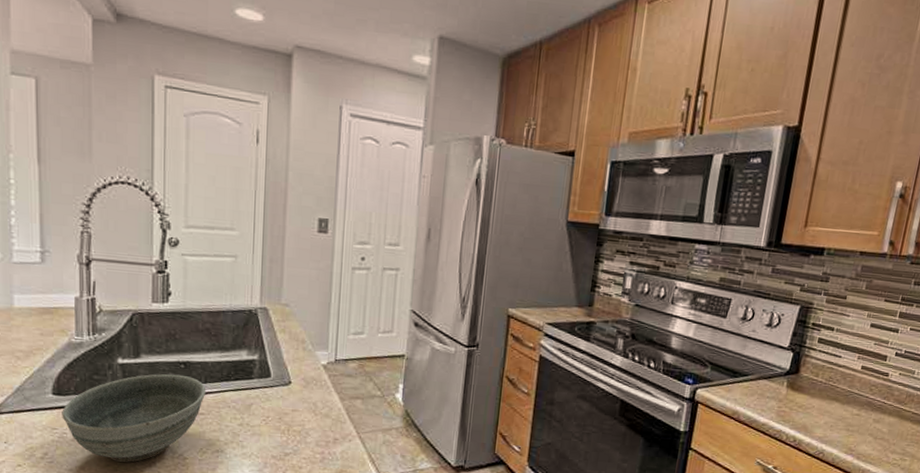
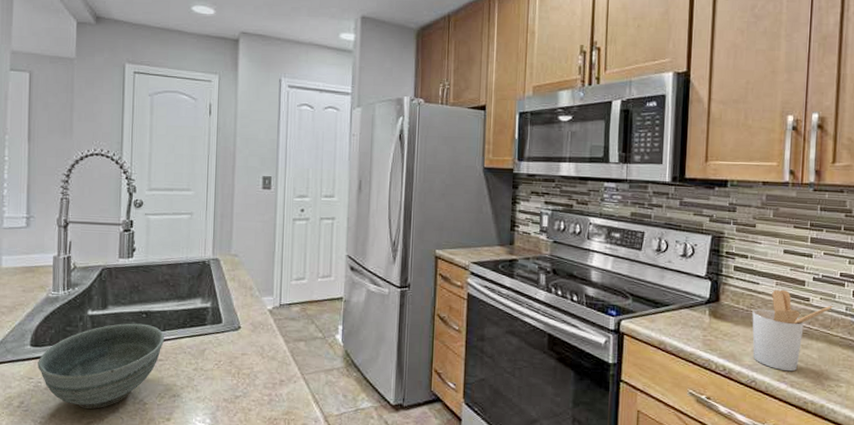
utensil holder: none [825,363,911,445] -> present [752,289,833,372]

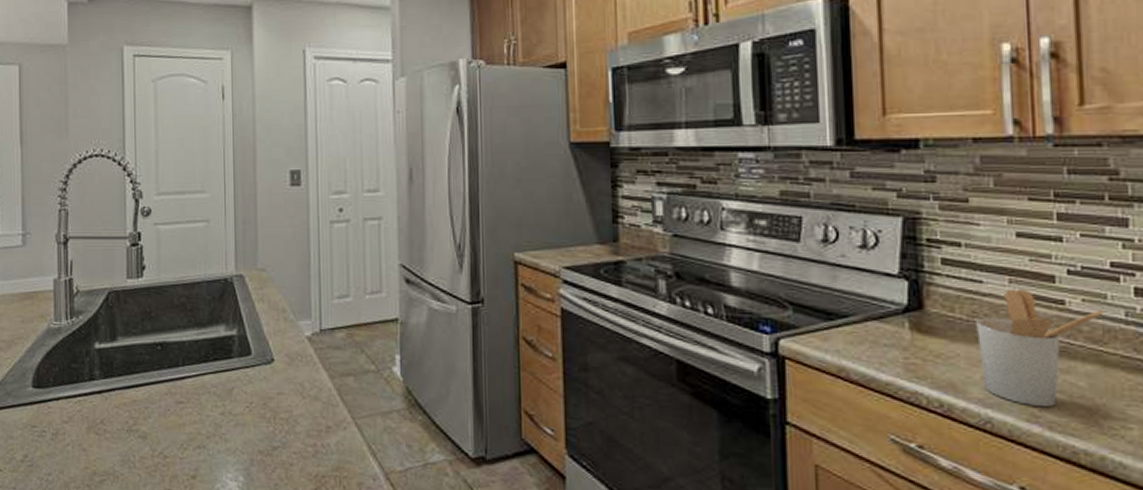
bowl: present [38,323,165,409] -> none [41,357,185,464]

